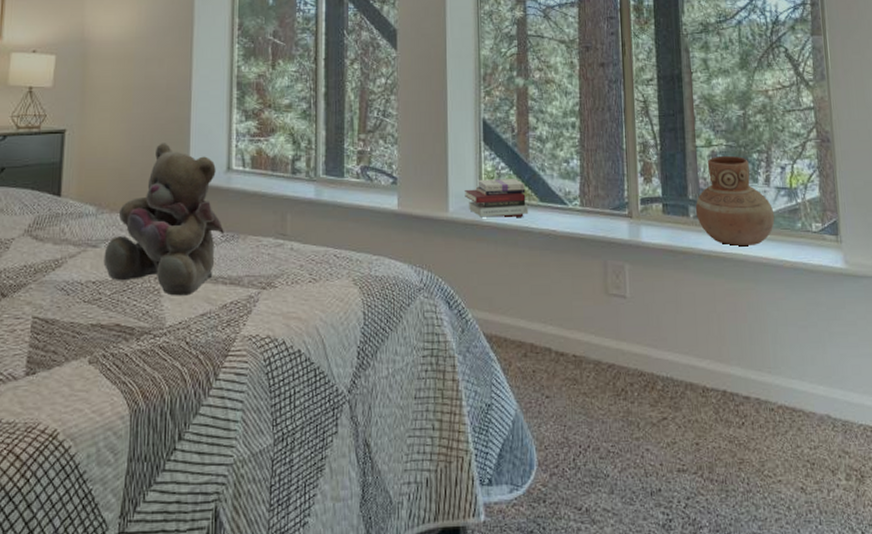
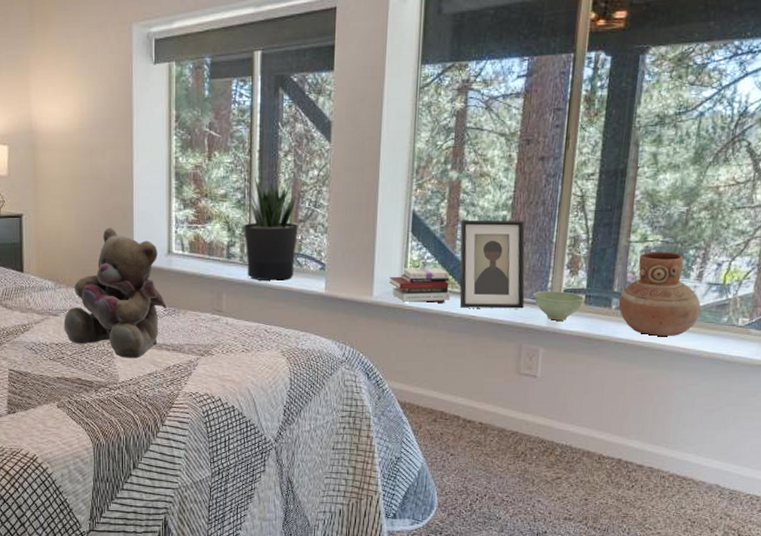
planter: none [310,86,367,199] -> present [244,177,298,282]
picture frame: none [531,127,604,222] -> present [459,220,525,309]
bowl: none [611,200,663,233] -> present [533,291,585,321]

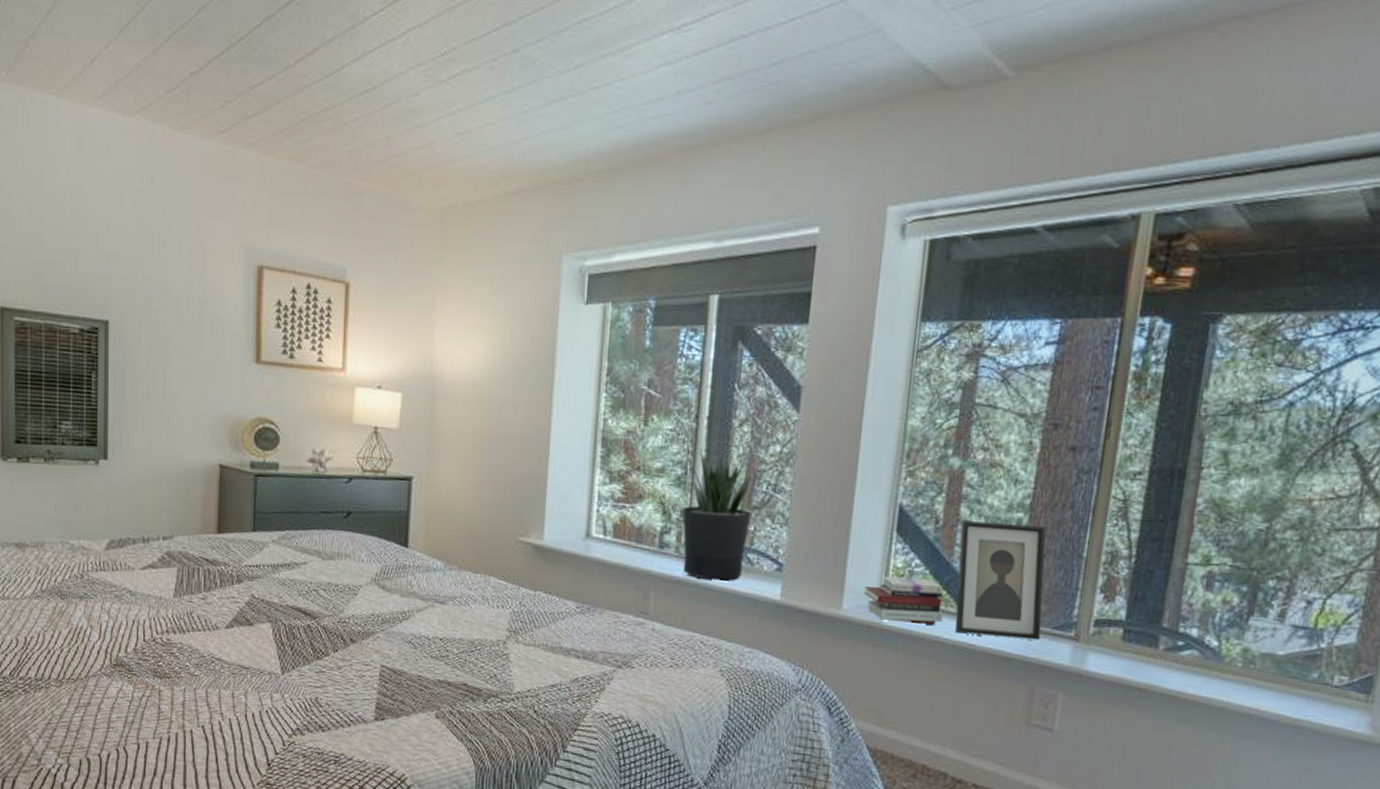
teddy bear: present [63,228,166,358] -> none [451,500,579,664]
bowl: present [533,291,585,321] -> none [1052,619,1123,660]
vase: present [618,251,701,337] -> none [1168,578,1283,693]

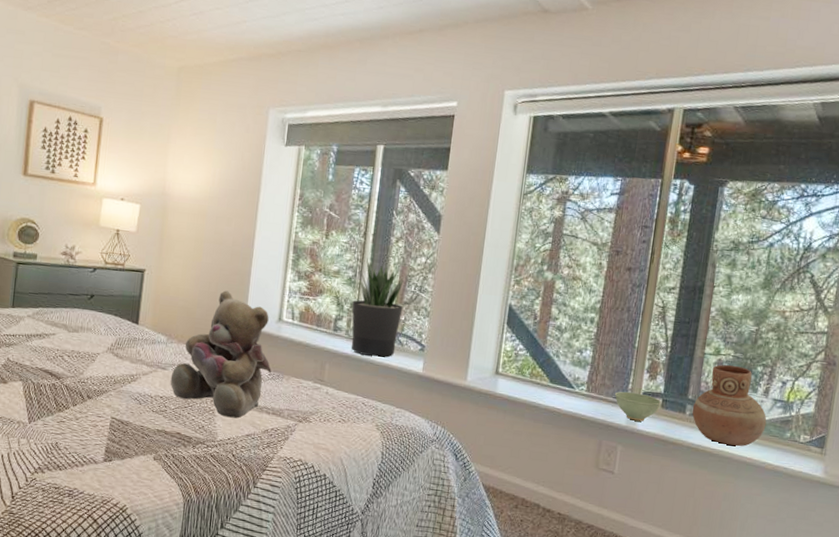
teddy bear: none [451,500,579,664] -> present [170,290,271,418]
books: present [864,575,944,625] -> none [483,356,539,394]
picture frame: present [954,521,1046,641] -> none [546,318,610,407]
bowl: none [1052,619,1123,660] -> present [614,391,662,422]
vase: none [1168,578,1283,693] -> present [692,364,767,447]

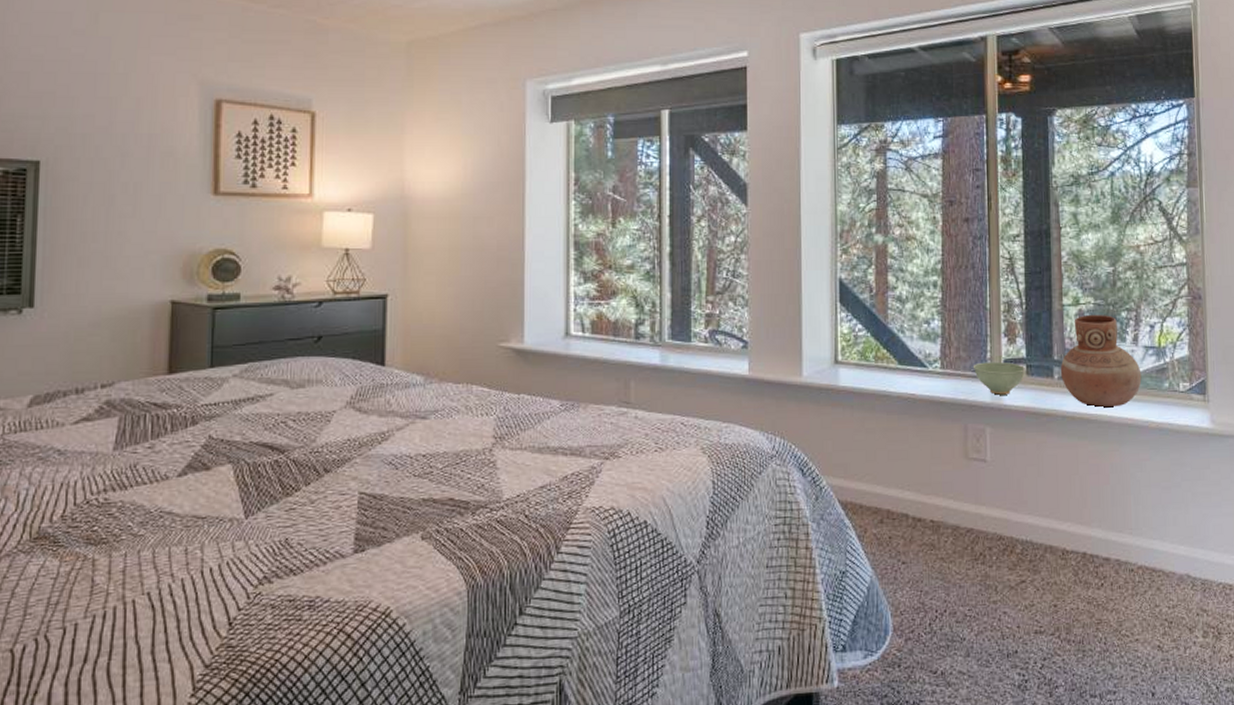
teddy bear: present [170,290,271,418] -> none [434,307,563,468]
planter: present [351,258,405,358] -> none [654,245,715,365]

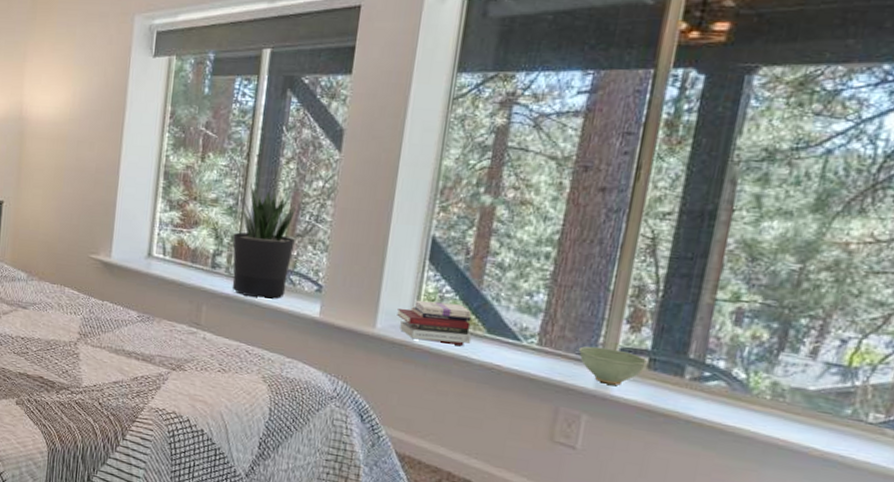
planter: none [654,245,715,365] -> present [232,183,298,299]
books: none [820,341,887,382] -> present [397,299,472,346]
vase: present [1060,314,1142,408] -> none [694,314,814,424]

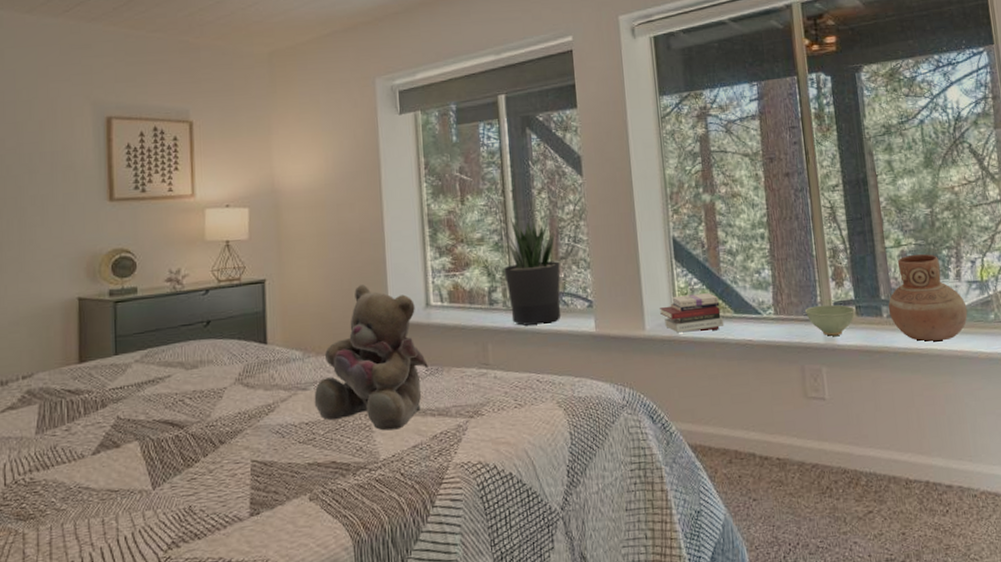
teddy bear: none [31,223,141,364] -> present [314,284,428,431]
vase: none [694,314,814,424] -> present [888,253,968,342]

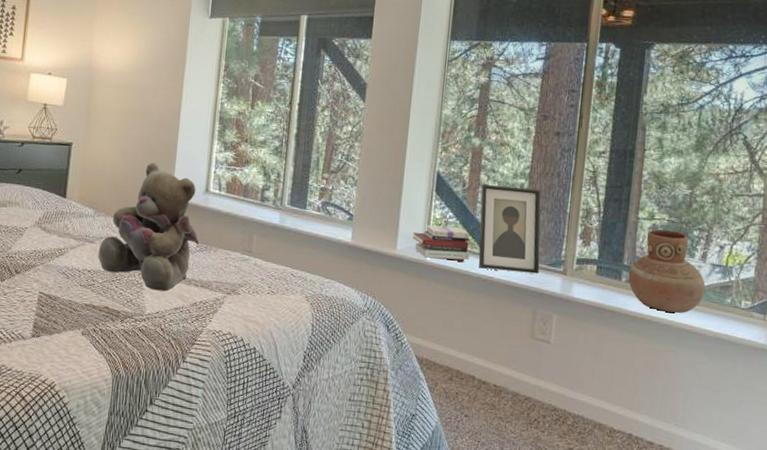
planter: present [504,218,562,326] -> none [278,128,332,227]
picture frame: none [721,237,798,333] -> present [478,184,541,274]
bowl: present [804,304,856,336] -> none [547,258,597,289]

